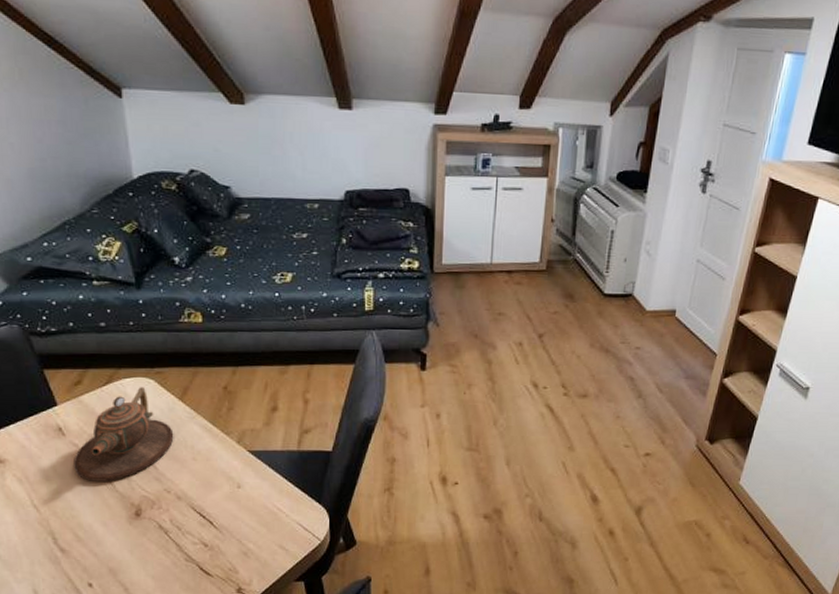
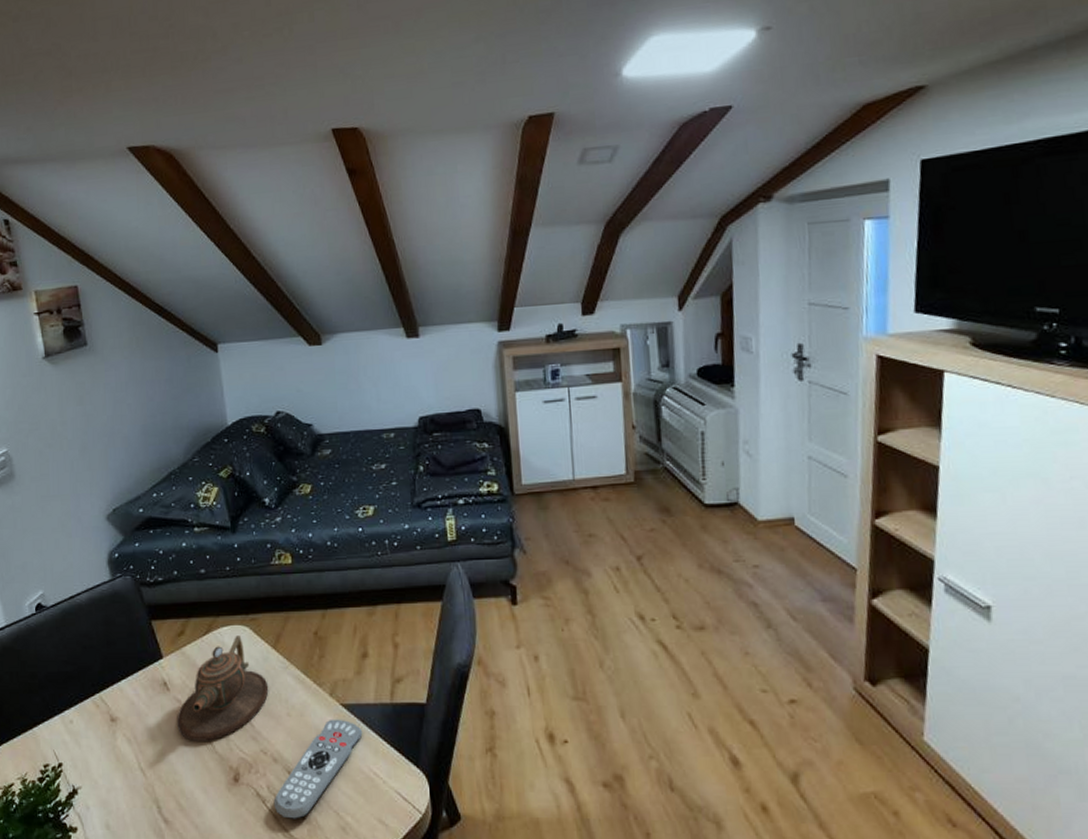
remote control: none [176,463,269,547] -> present [273,719,363,819]

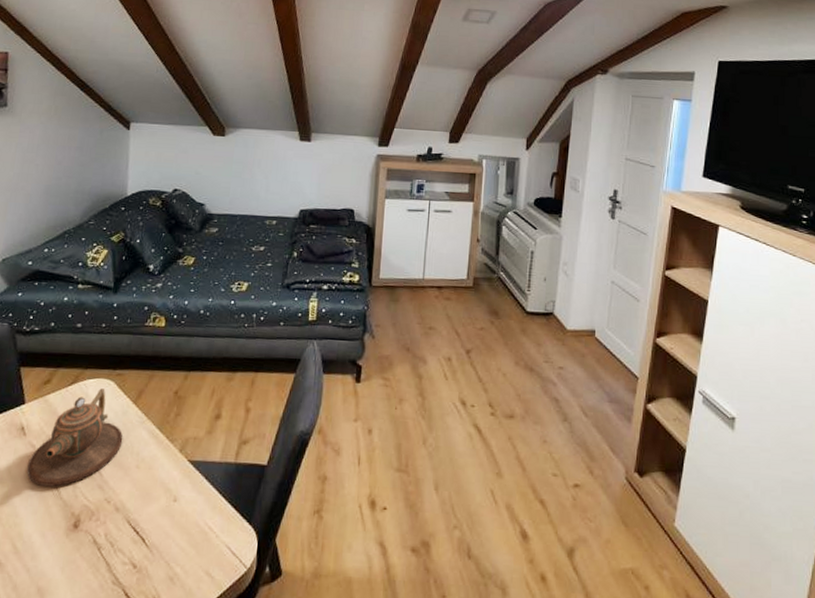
remote control: present [273,719,363,819] -> none [108,473,205,568]

